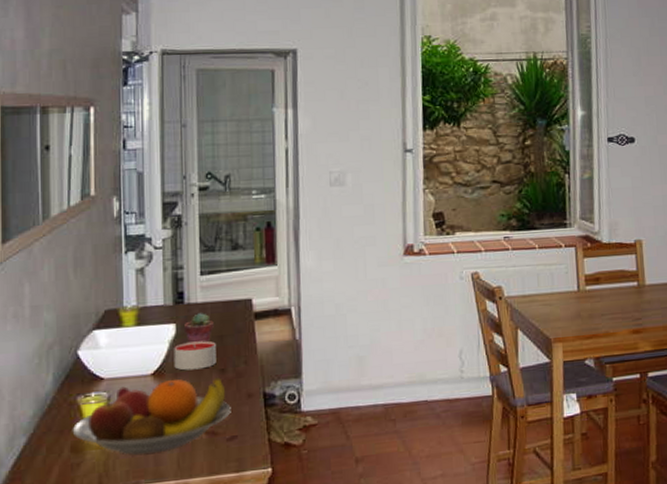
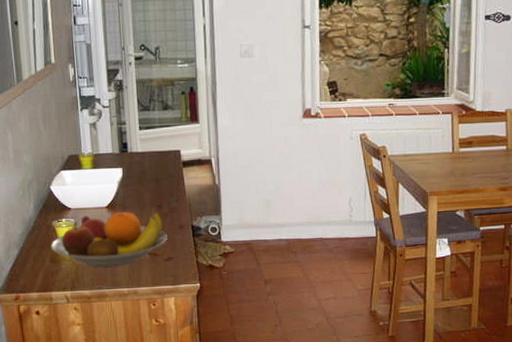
candle: present [174,340,216,371] -> none [121,182,155,205]
potted succulent: present [183,313,214,344] -> none [128,160,152,184]

